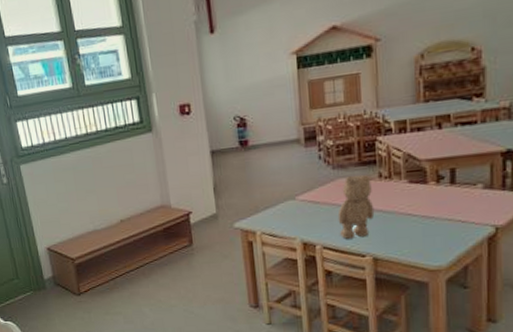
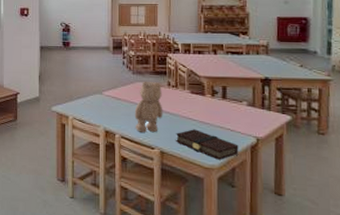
book: none [392,226,472,259] -> present [176,129,239,160]

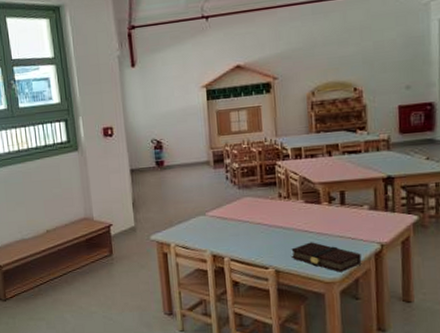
teddy bear: present [134,81,163,133] -> none [243,195,276,252]

